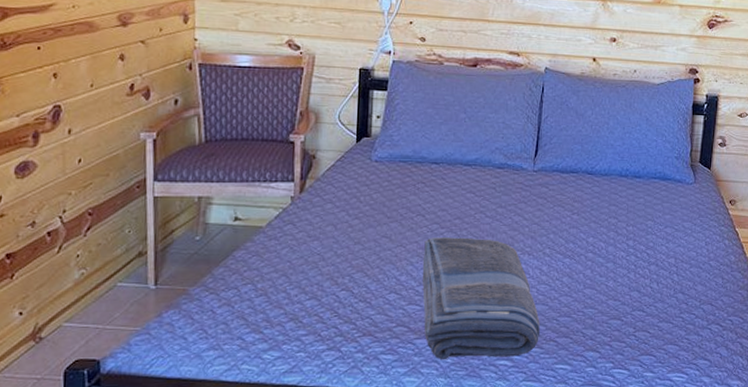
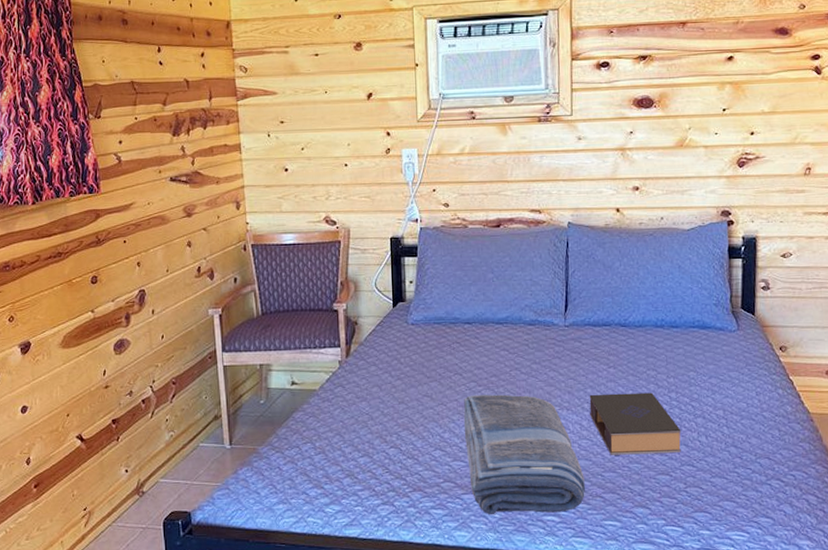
book: none [550,240,635,300] -> present [589,392,681,455]

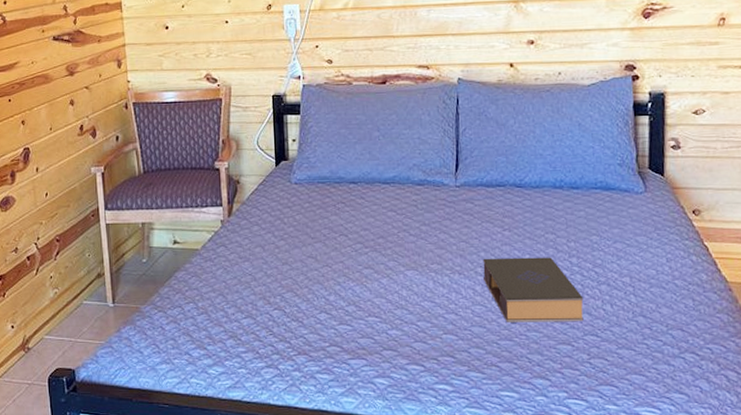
towel: present [463,394,586,514] -> none [349,257,480,381]

